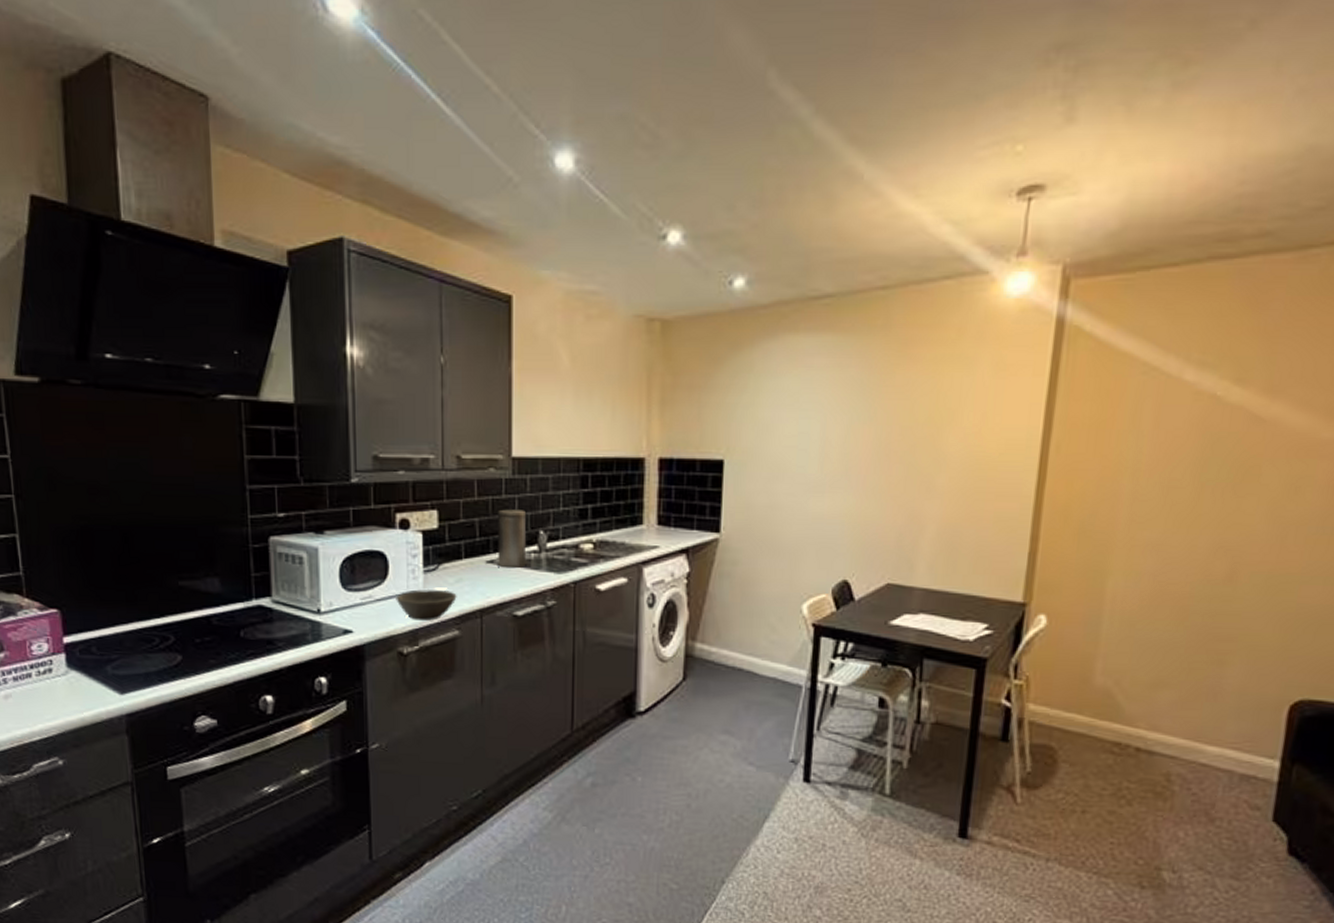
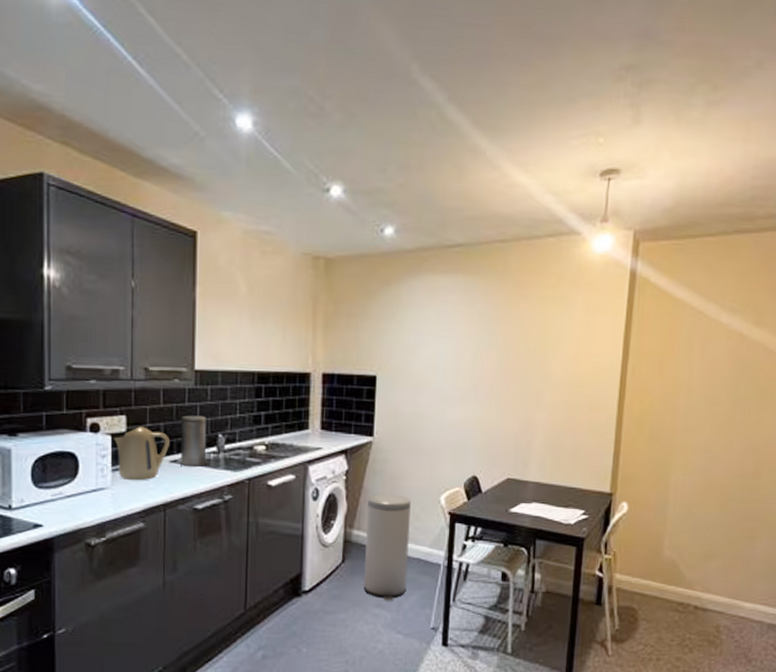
bowl: present [396,589,457,622] -> none [85,487,143,516]
kettle: none [424,522,487,584] -> present [113,426,171,481]
pedal bin: none [708,600,766,727] -> present [363,493,411,601]

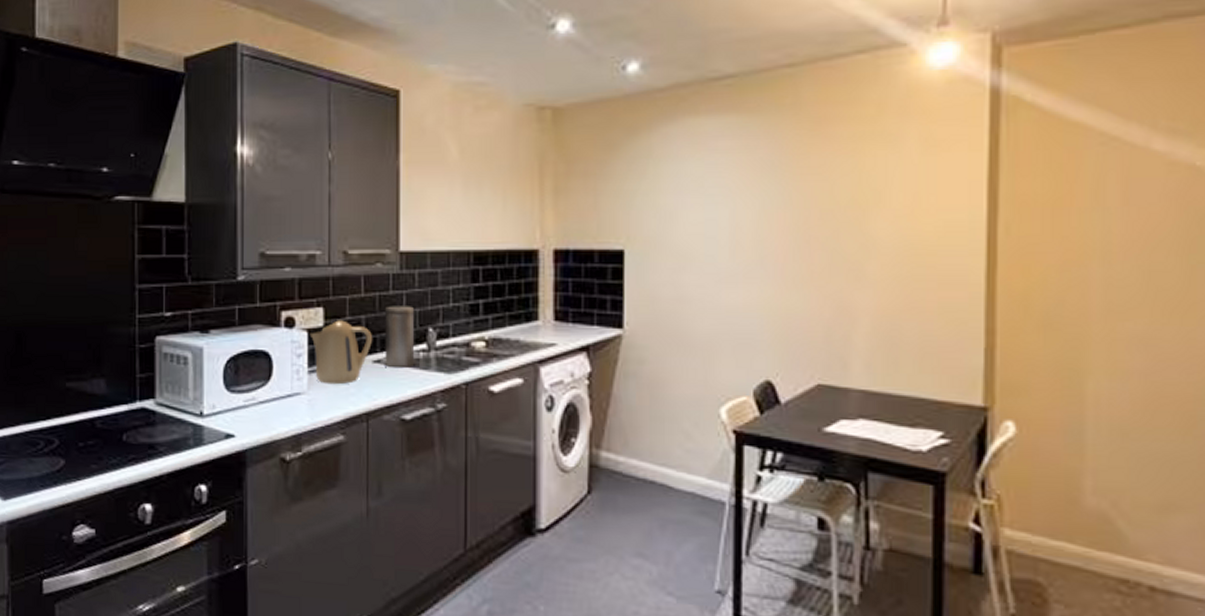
pedal bin: present [363,493,411,601] -> none [617,403,678,550]

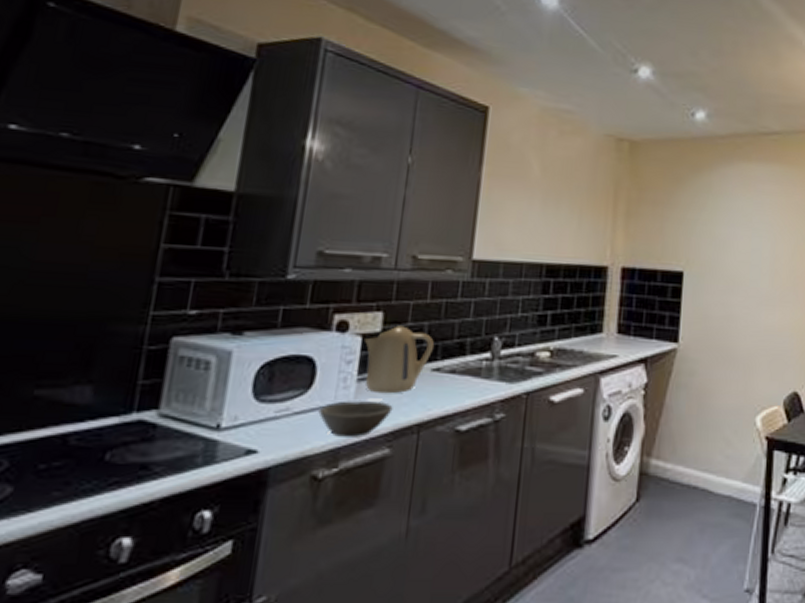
bowl: none [279,391,342,426] -> present [318,401,393,439]
canister: present [384,306,415,369] -> none [443,313,483,378]

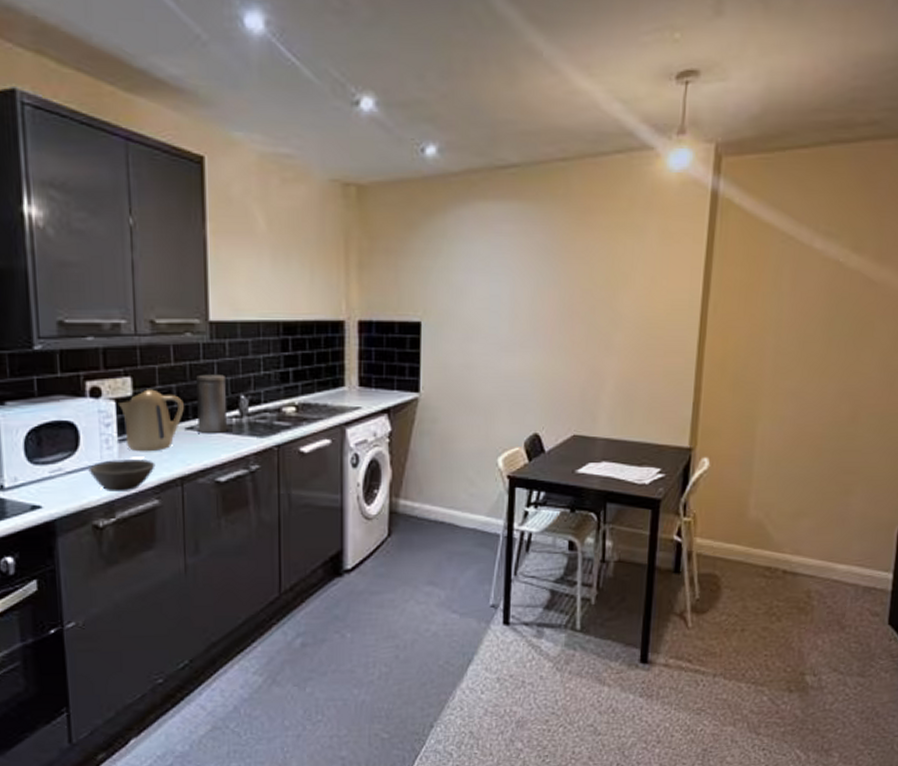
canister: none [443,313,483,378] -> present [195,374,228,434]

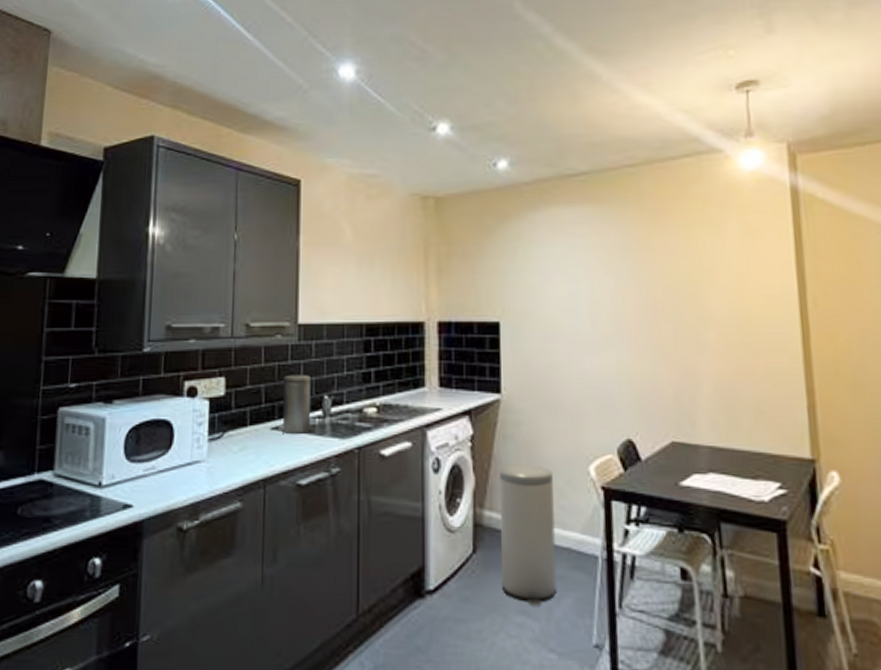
bowl: present [88,459,155,493] -> none [179,459,241,494]
kettle: present [118,389,185,452] -> none [211,389,272,452]
pedal bin: none [413,457,464,578] -> present [500,463,557,606]

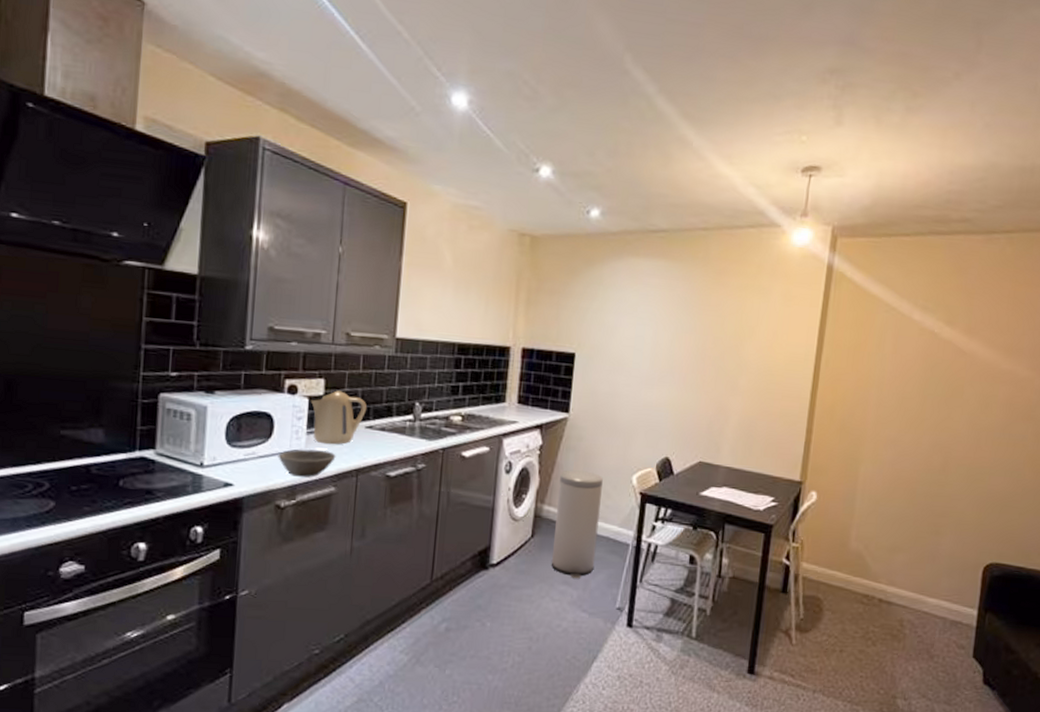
bowl: none [179,459,241,494] -> present [278,449,336,479]
kettle: none [211,389,272,452] -> present [310,390,367,445]
canister: present [281,375,312,435] -> none [375,382,406,435]

